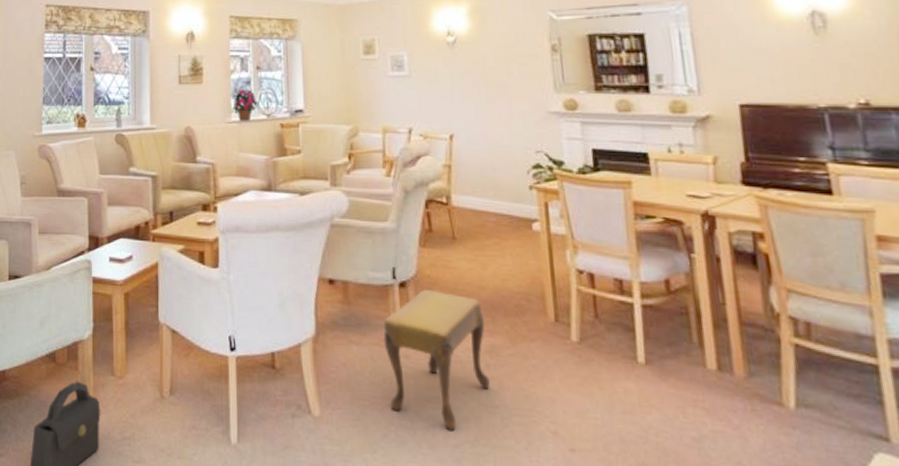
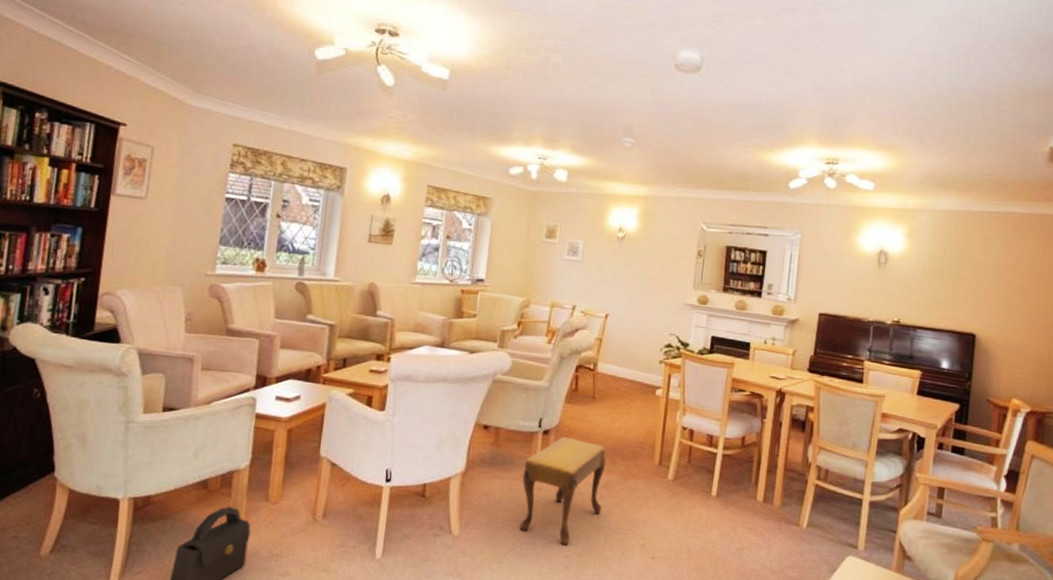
potted flower: present [231,89,257,122] -> none [418,254,443,285]

